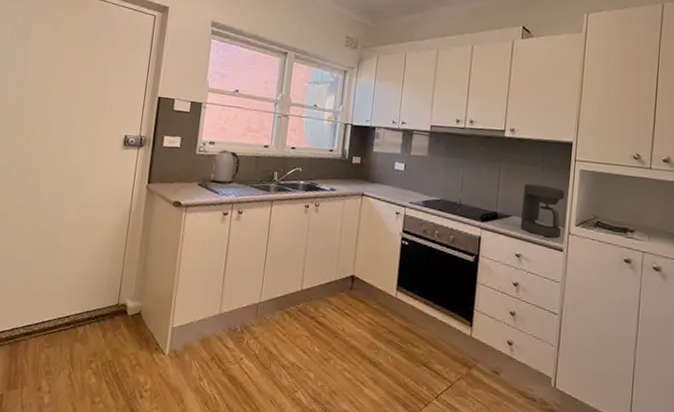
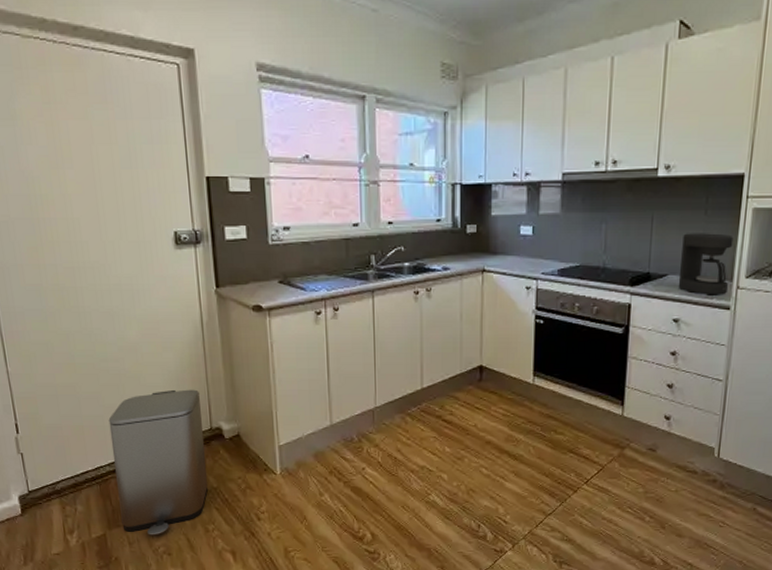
pedal bin: none [20,265,115,402] -> present [108,389,209,536]
kettle: present [210,150,240,185] -> none [292,236,326,277]

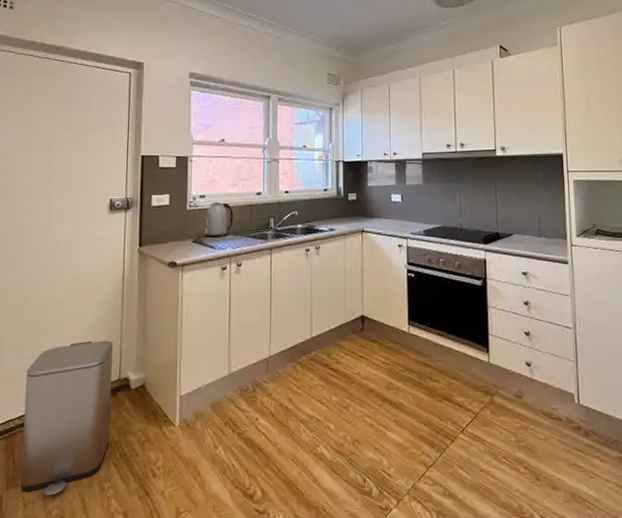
kettle: none [292,236,326,277] -> present [205,202,233,238]
coffee maker: present [678,233,734,295] -> none [522,200,563,252]

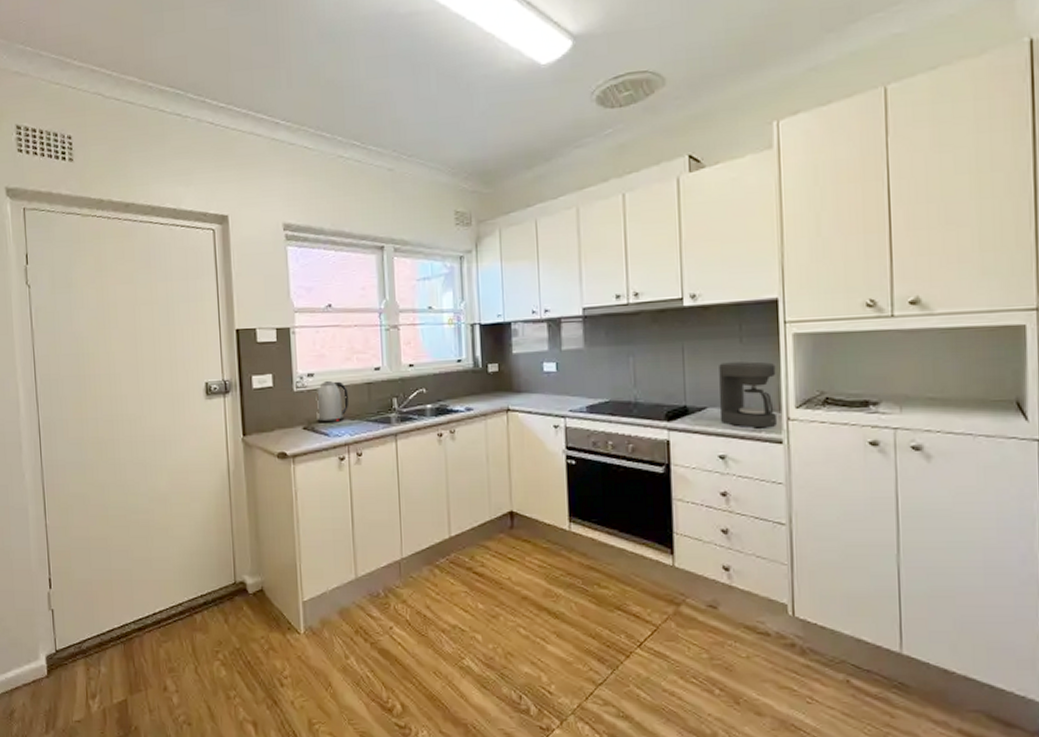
pedal bin: present [20,340,113,496] -> none [136,541,231,702]
coffee maker: none [522,200,563,252] -> present [719,361,777,429]

